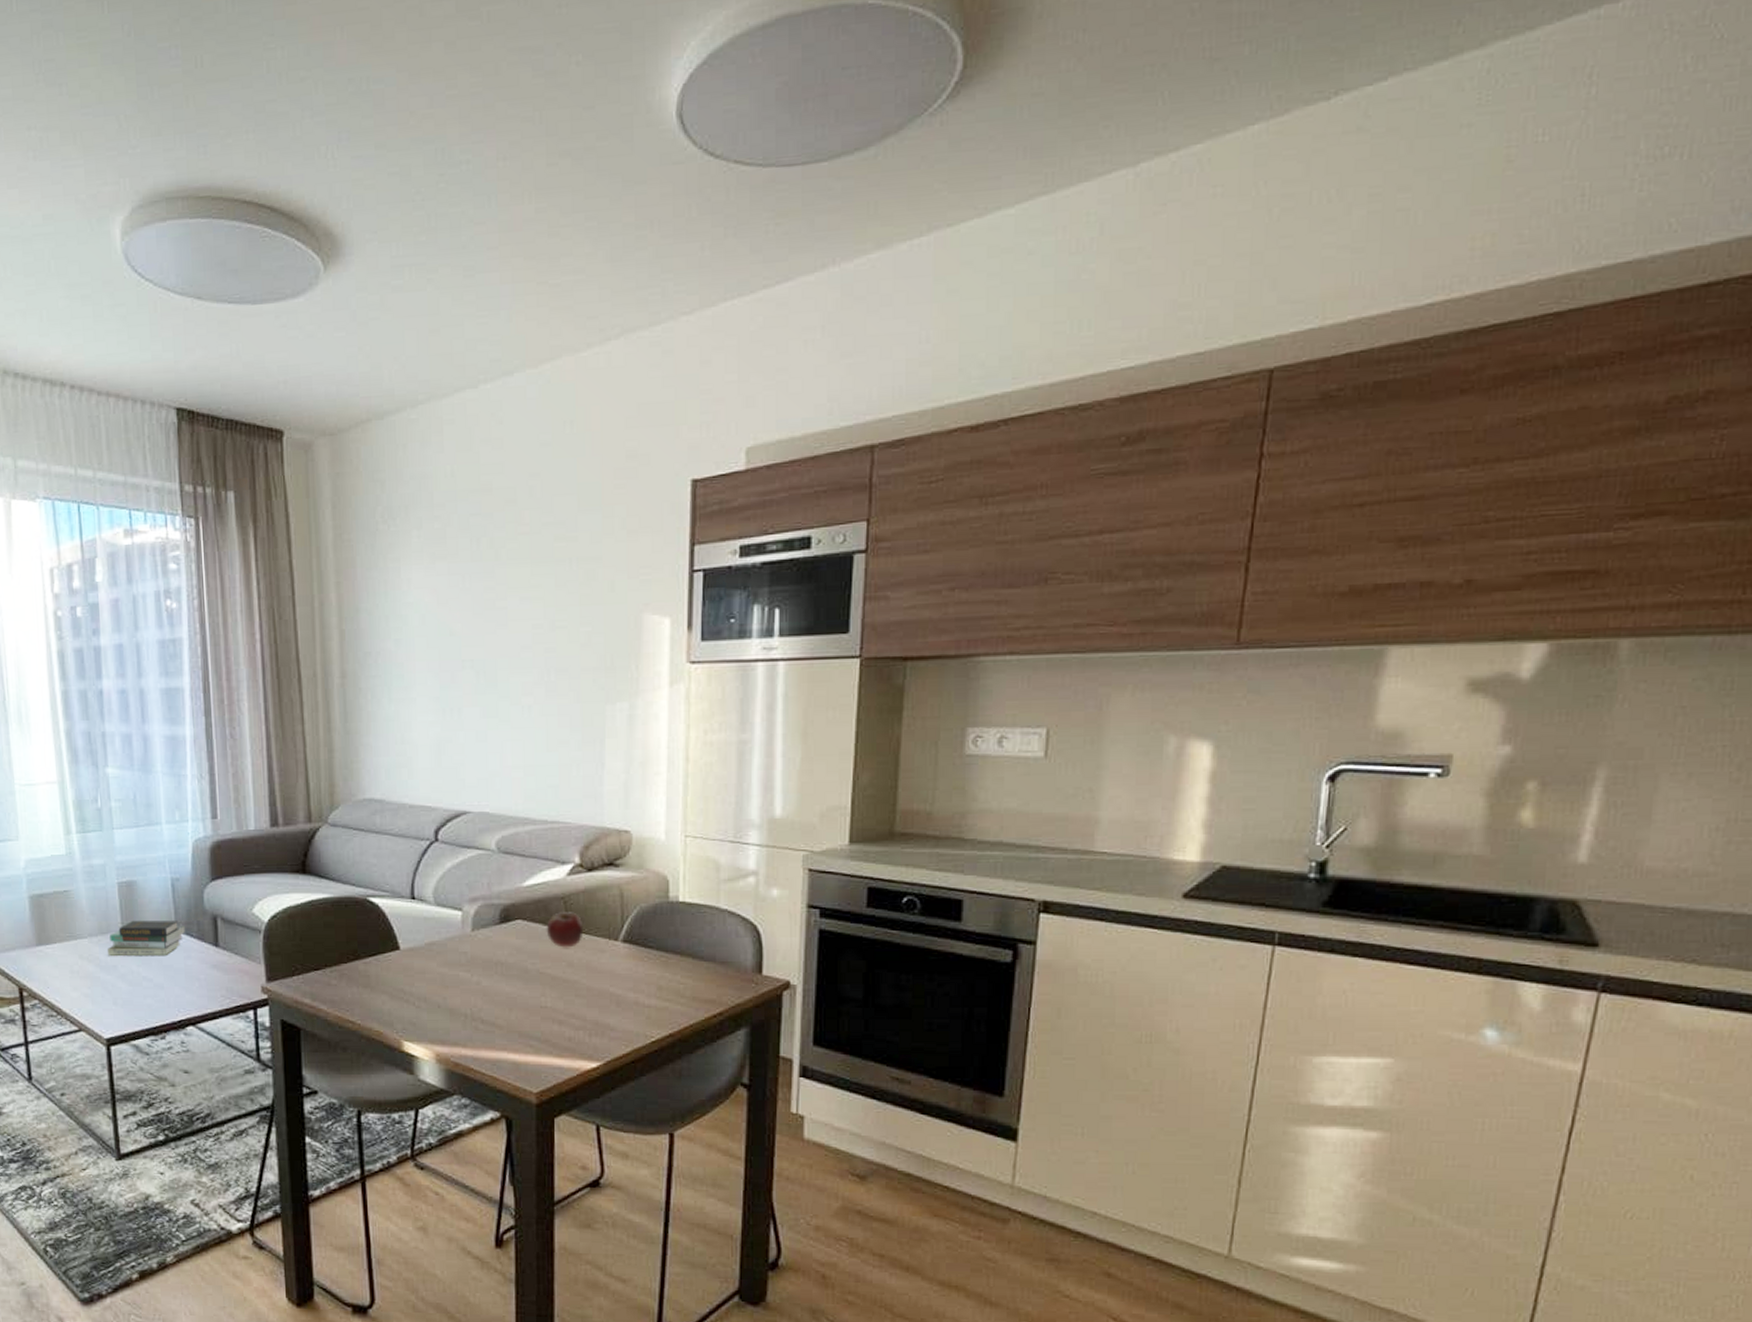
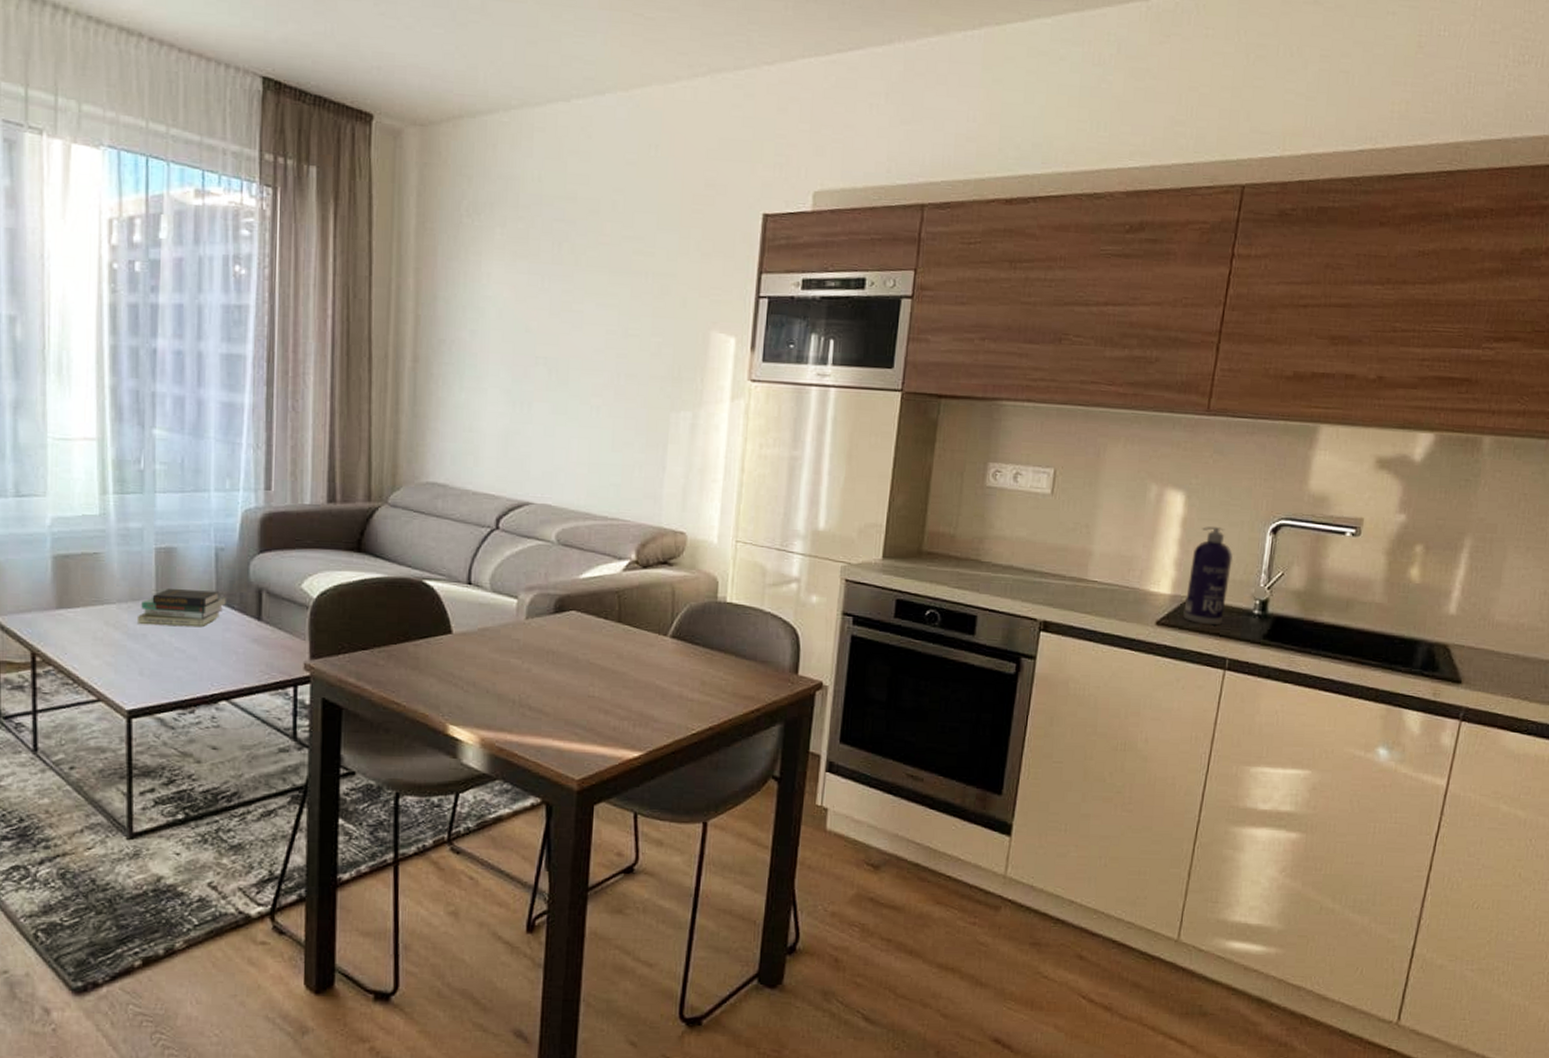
fruit: present [546,910,584,948] -> none [599,604,635,641]
spray bottle: none [1217,778,1279,895] -> present [1183,526,1234,626]

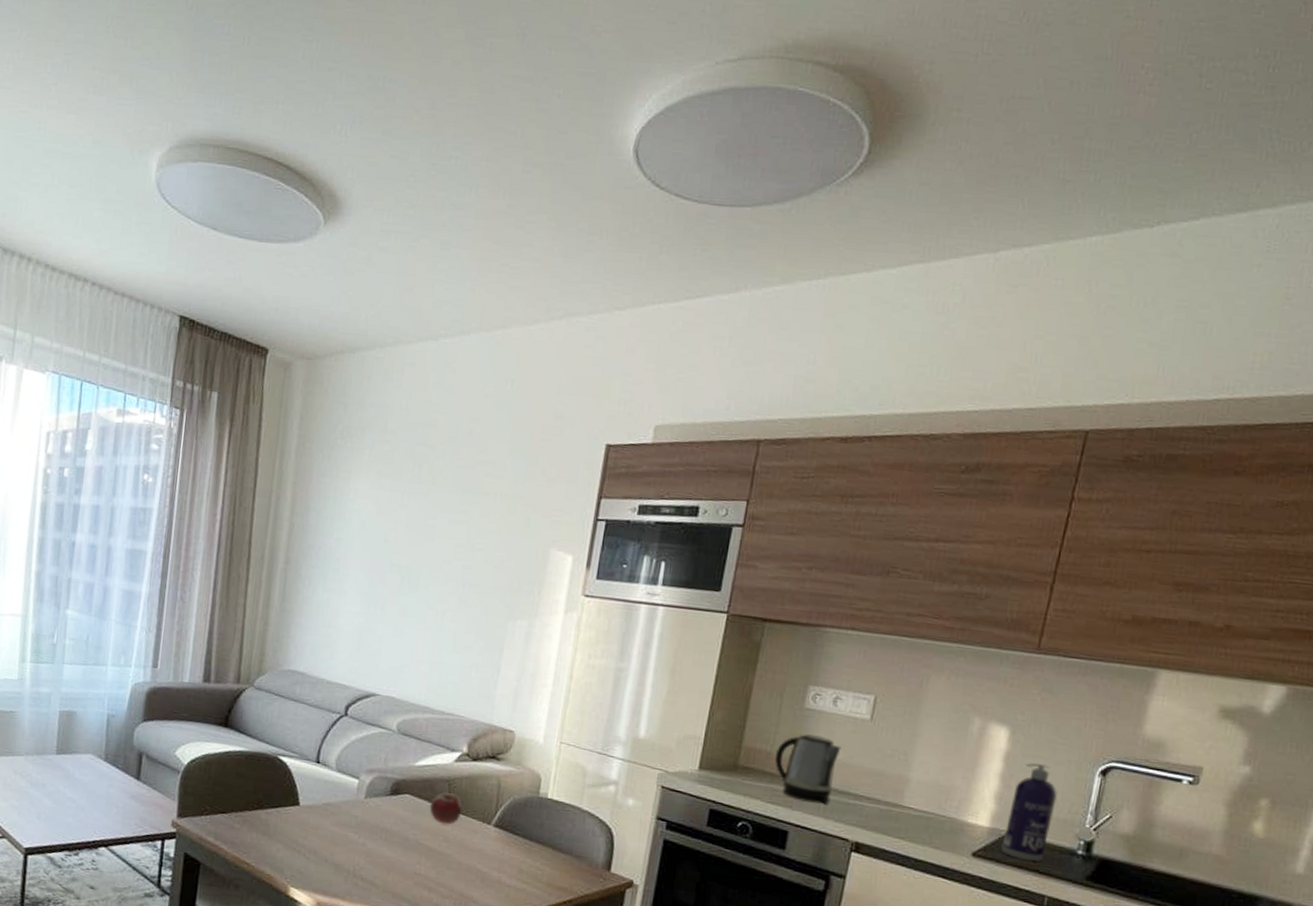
books: present [136,589,226,626] -> none [39,746,113,781]
fruit: none [599,604,635,641] -> present [429,791,463,825]
kettle: none [959,512,1024,585] -> present [775,733,841,804]

